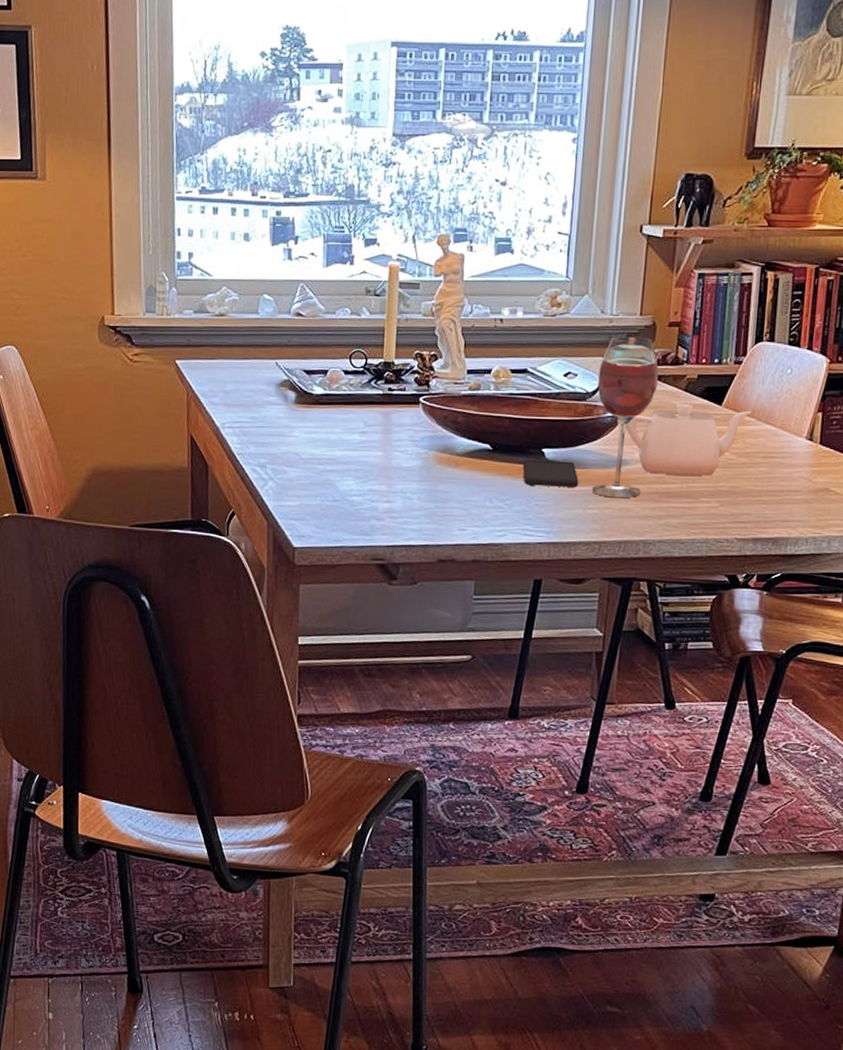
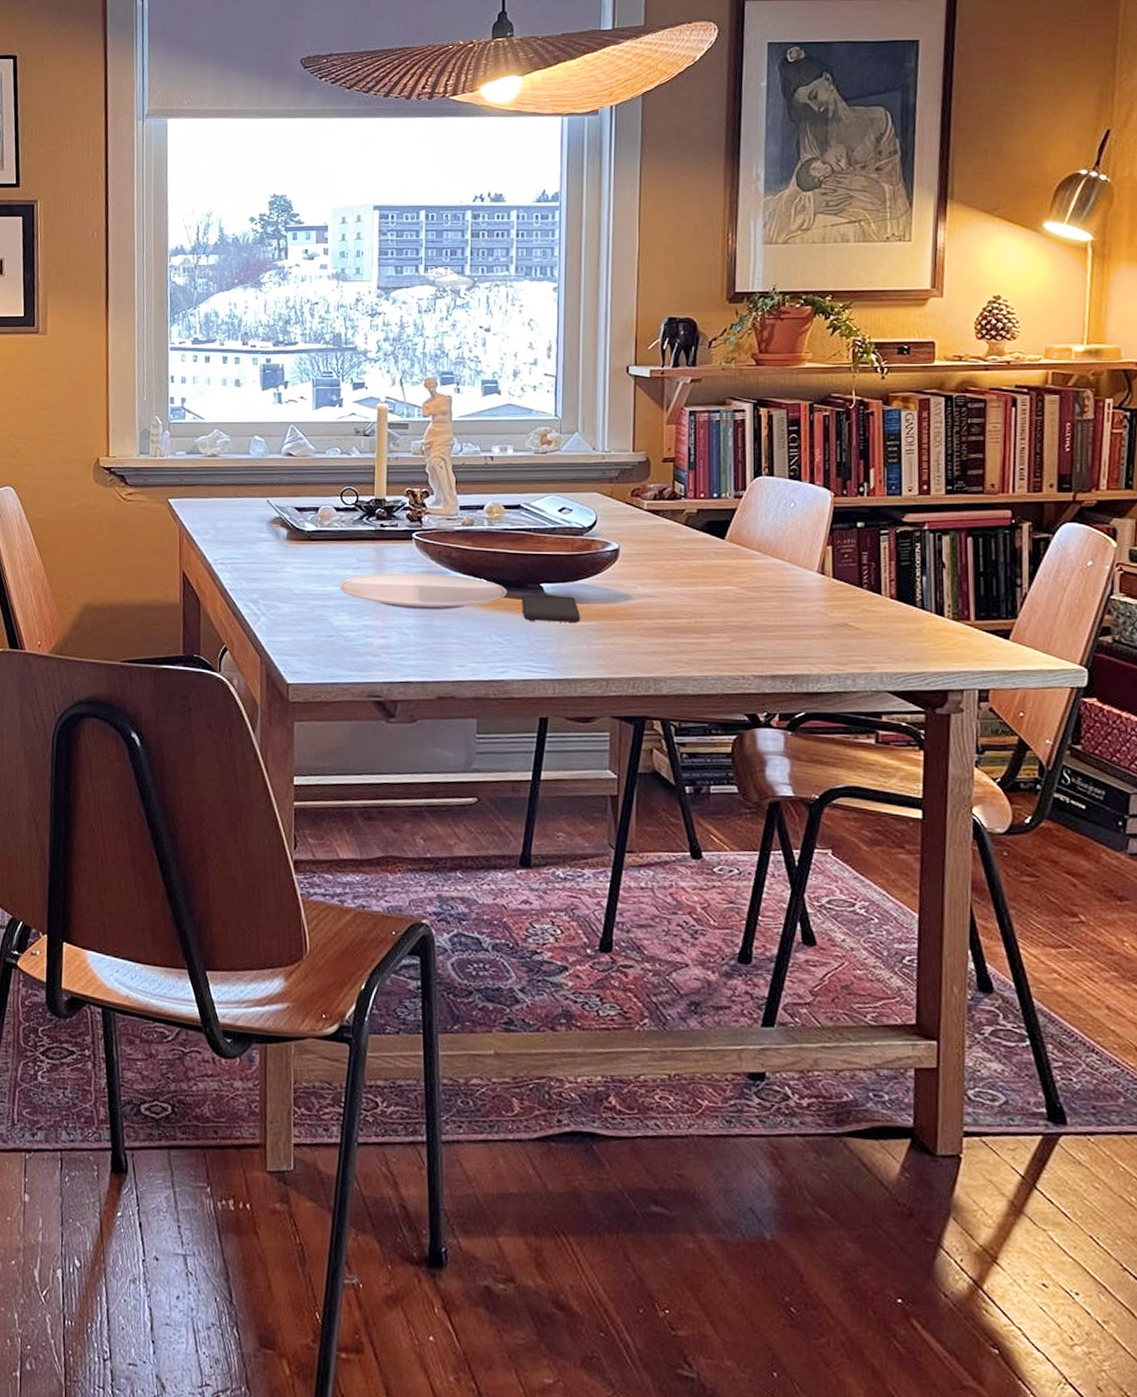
plate: none [346,437,510,475] -> present [339,572,508,610]
wineglass: present [591,336,659,499] -> none [594,472,657,634]
teapot: present [625,403,752,476] -> none [625,537,757,611]

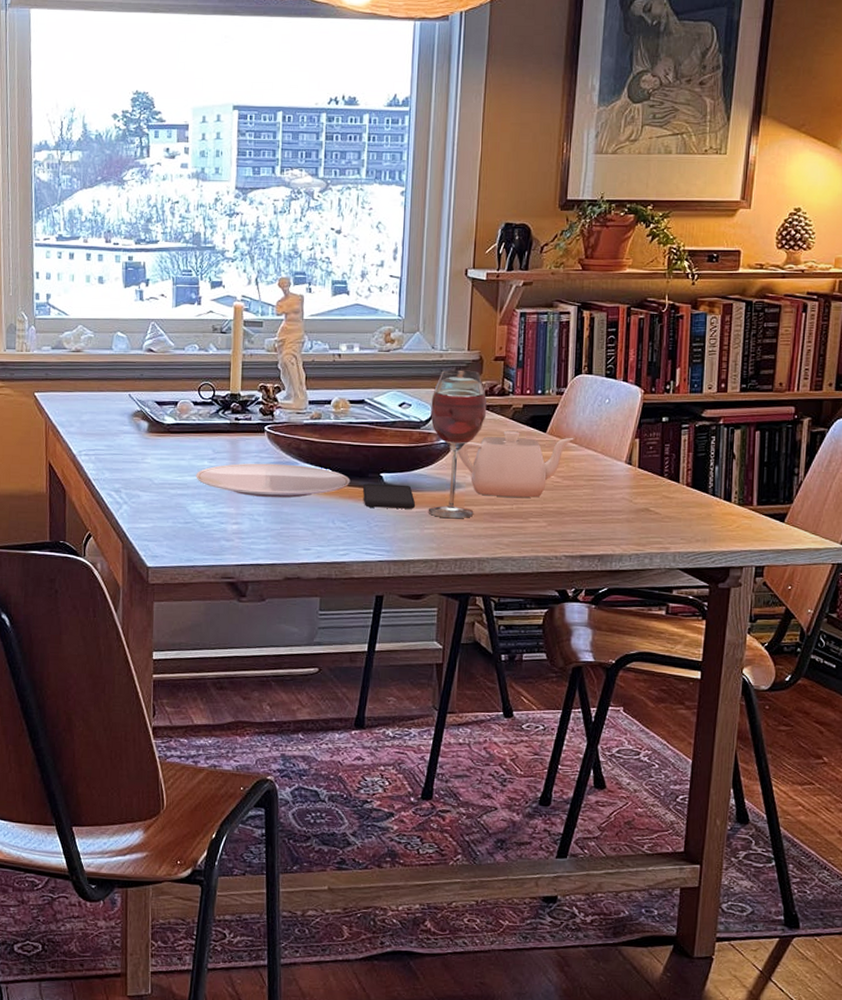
wineglass: none [594,472,657,634] -> present [428,369,487,519]
teapot: none [625,537,757,611] -> present [457,430,574,498]

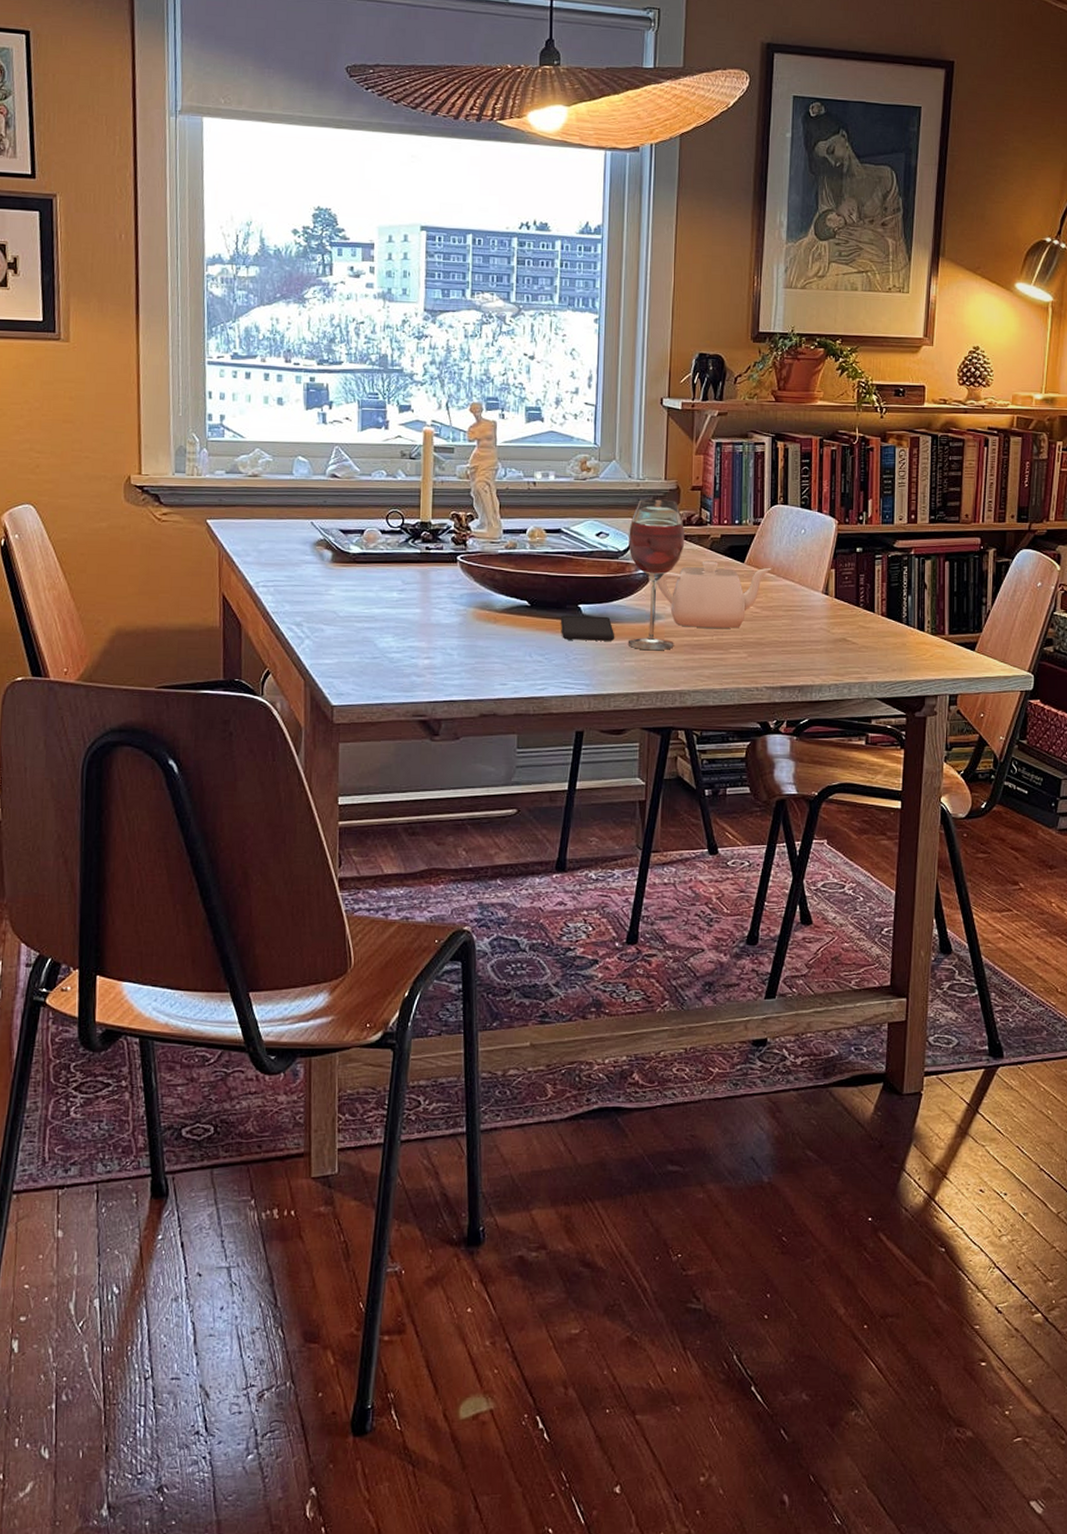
plate: present [196,463,351,498] -> none [384,594,548,631]

